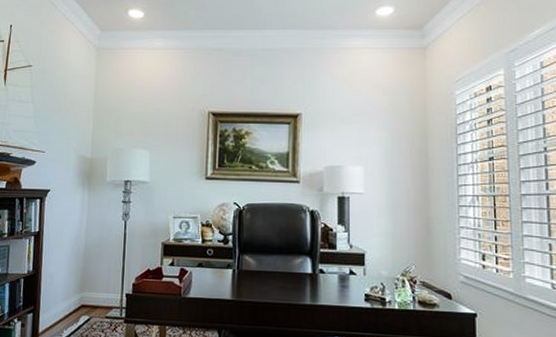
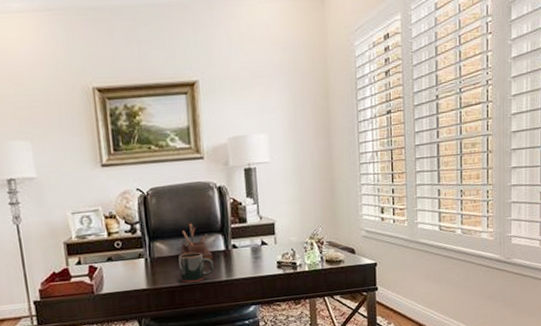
mug: none [264,270,299,301] -> present [178,251,214,283]
desk organizer: none [268,242,299,282] -> present [180,223,213,261]

